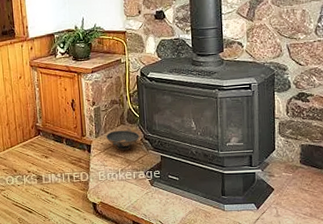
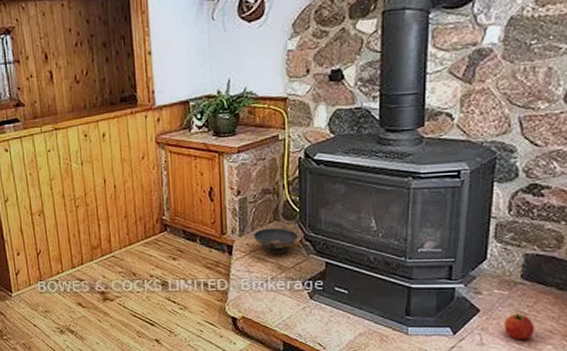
apple: none [292,190,314,210] -> present [504,313,535,339]

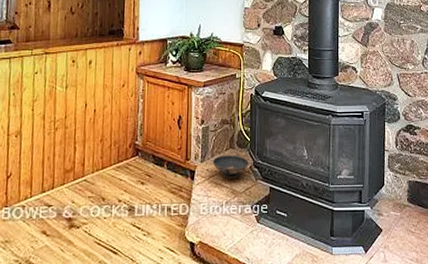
apple: present [504,313,535,339] -> none [399,232,420,255]

